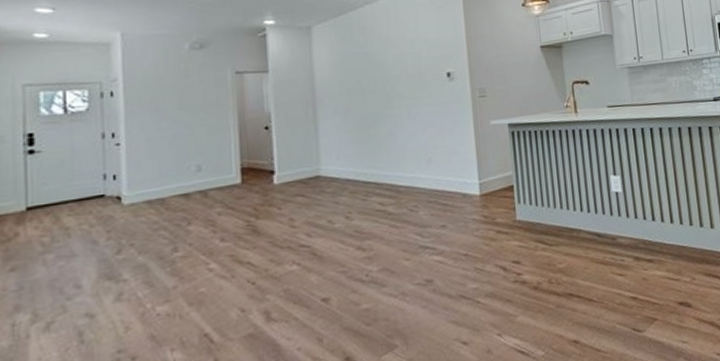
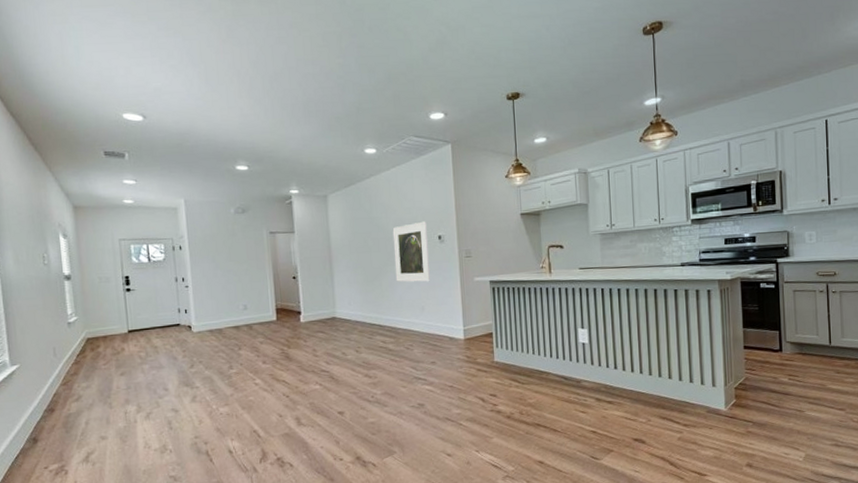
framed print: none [392,56,438,129] -> present [392,221,430,283]

